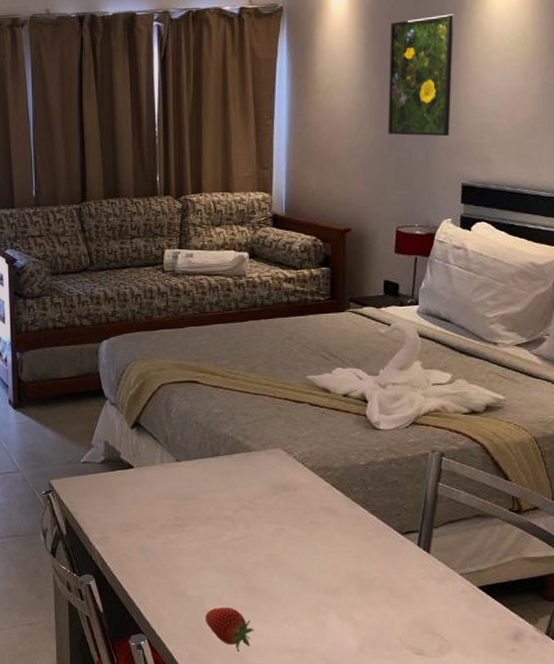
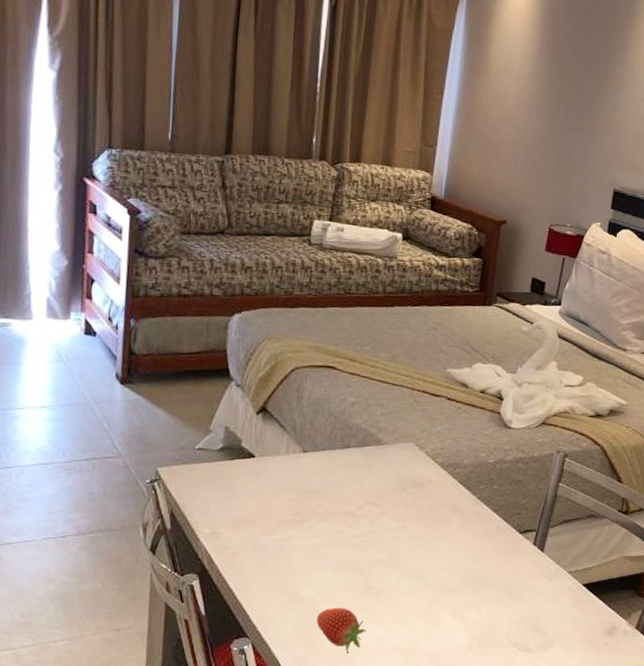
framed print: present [387,14,454,137] -> none [552,14,626,140]

